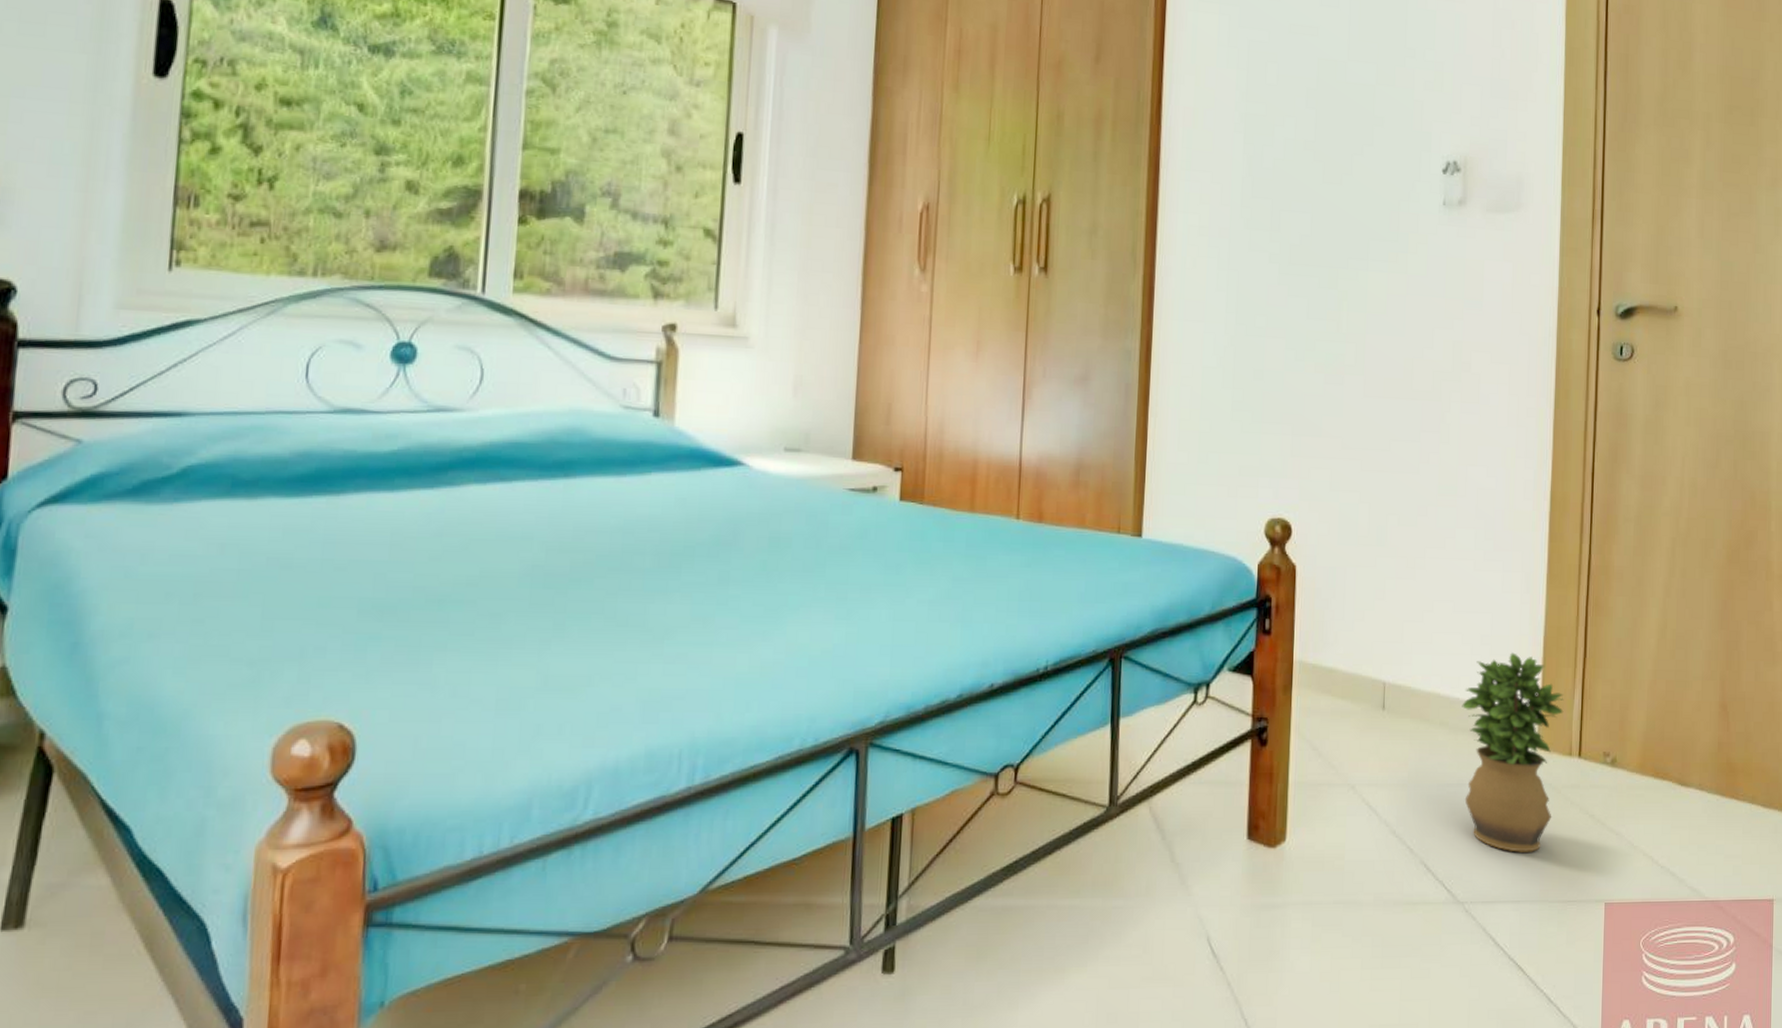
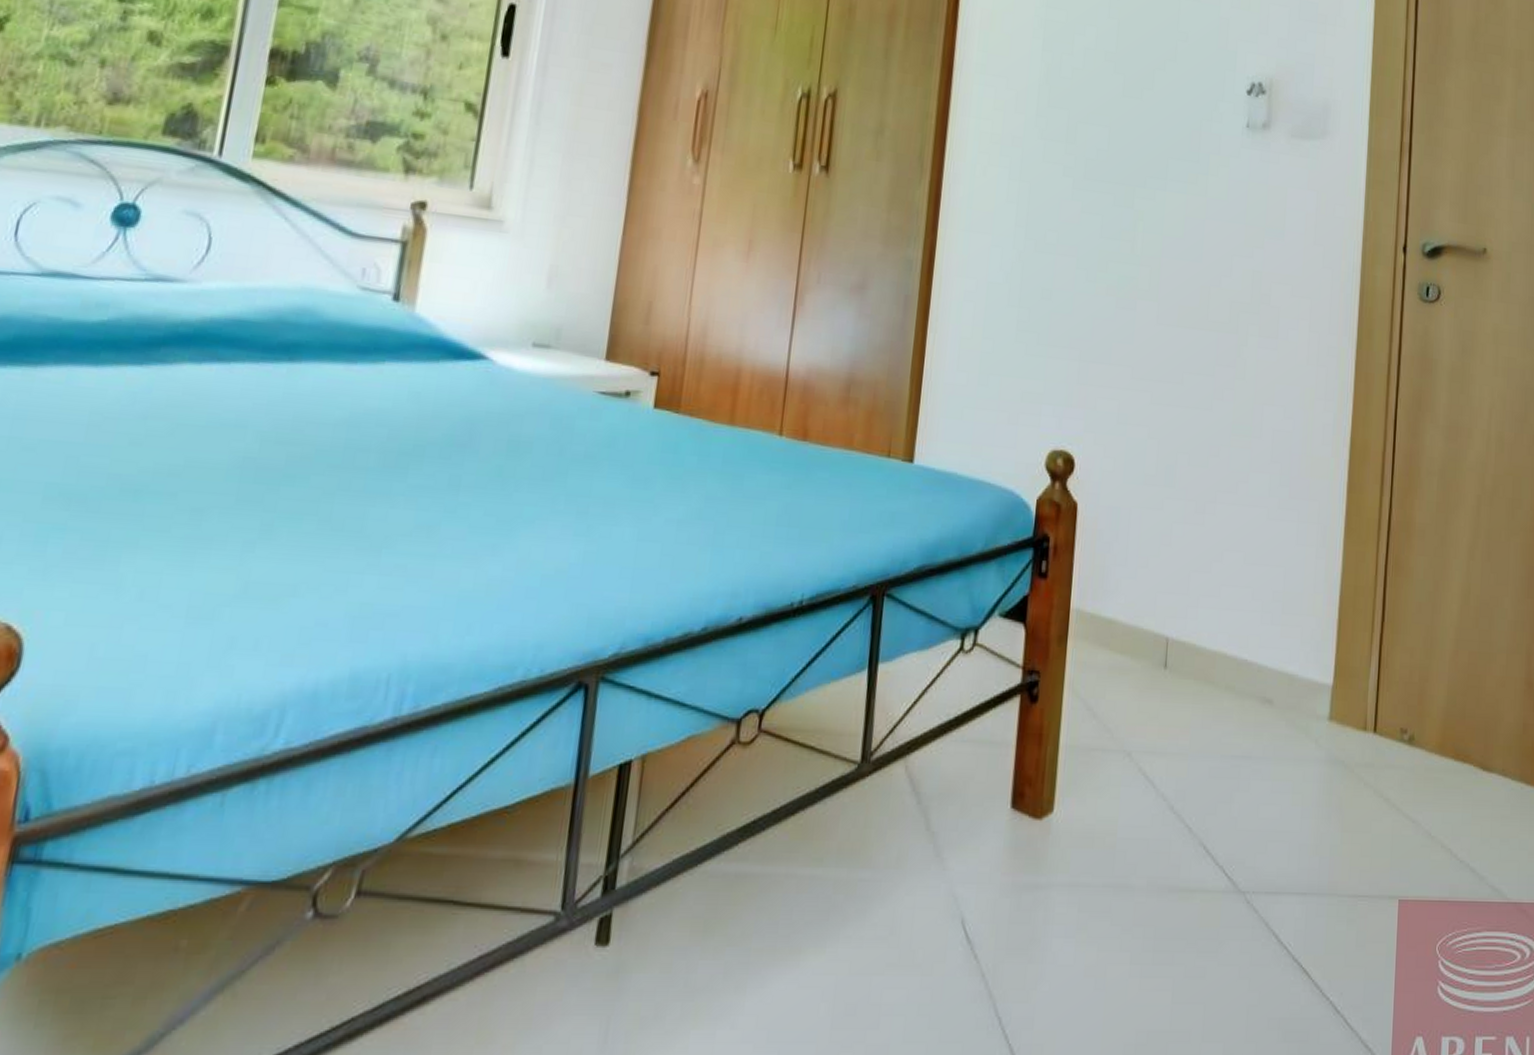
potted plant: present [1462,652,1564,852] -> none [1249,612,1360,838]

